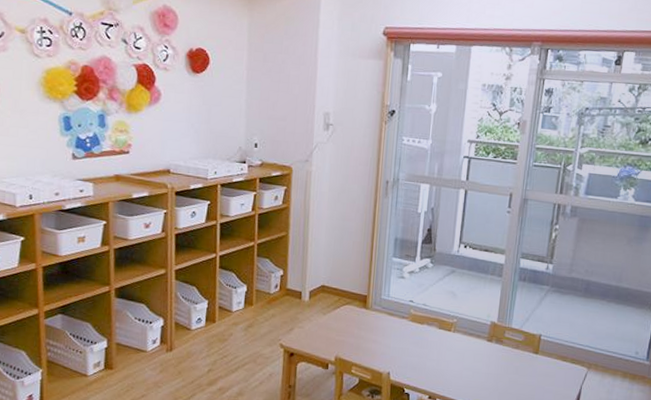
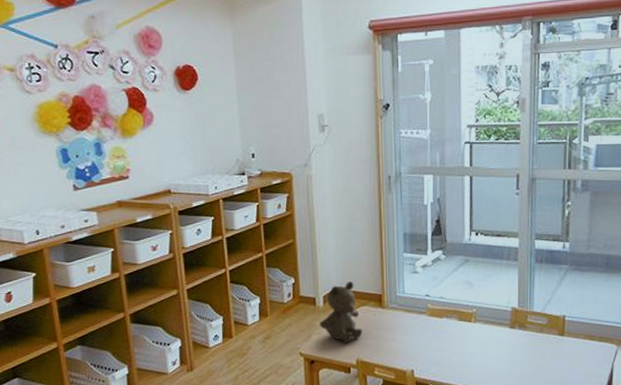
teddy bear: none [303,279,345,339] -> present [320,281,363,343]

